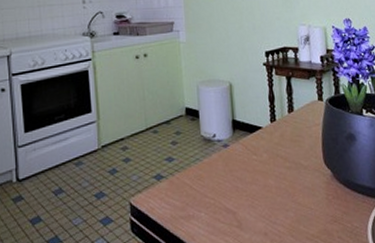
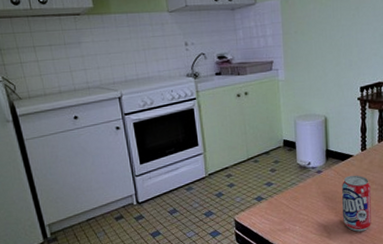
beverage can: none [251,150,288,220] -> present [342,175,371,232]

